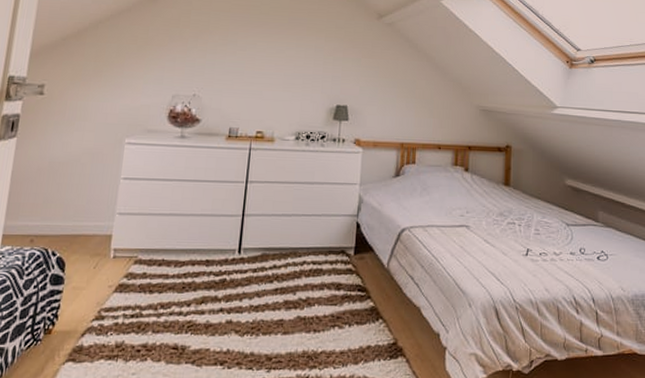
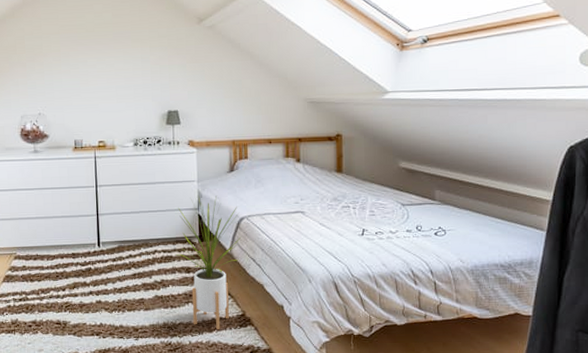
house plant: none [325,200,401,362] -> present [174,195,242,330]

